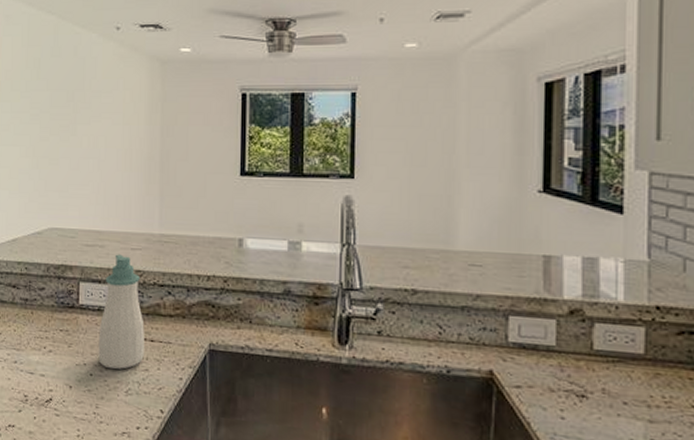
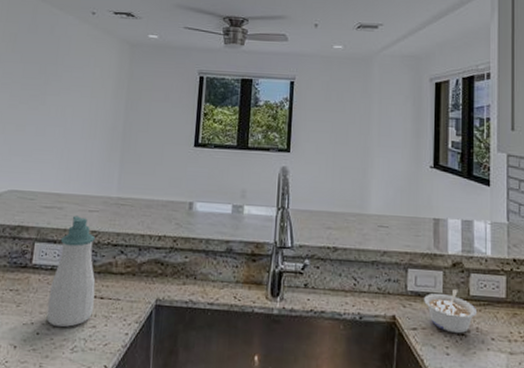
legume: none [531,342,604,395] -> present [424,289,478,334]

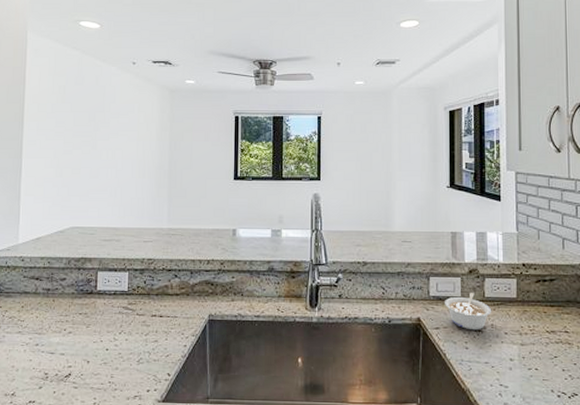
soap bottle: present [46,216,96,328] -> none [113,246,155,343]

